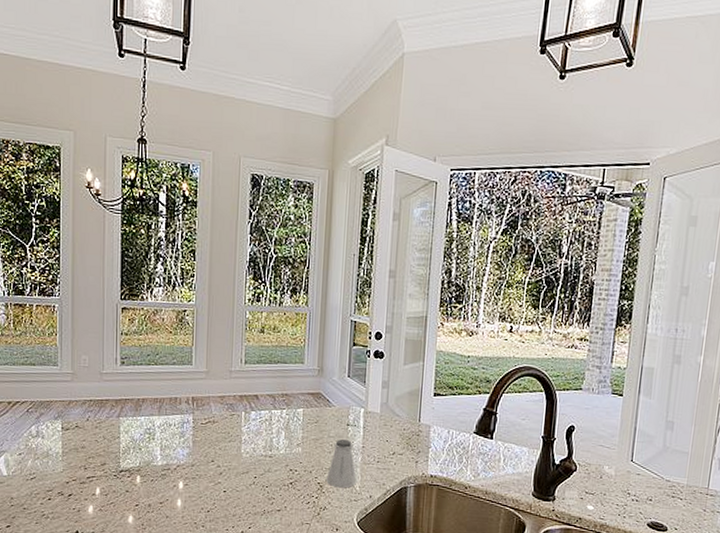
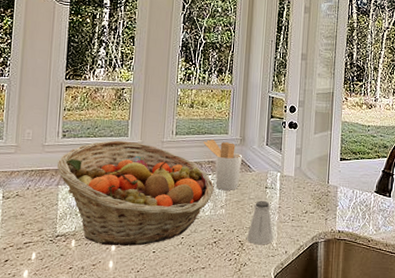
fruit basket: none [116,368,289,485] -> present [56,140,214,247]
utensil holder: none [276,369,320,427] -> present [203,139,242,190]

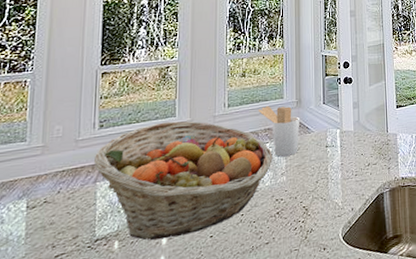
saltshaker: present [247,201,274,245] -> none [311,160,338,208]

